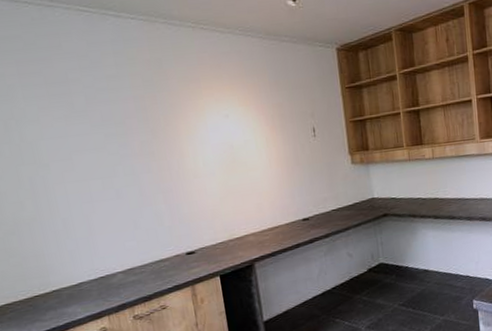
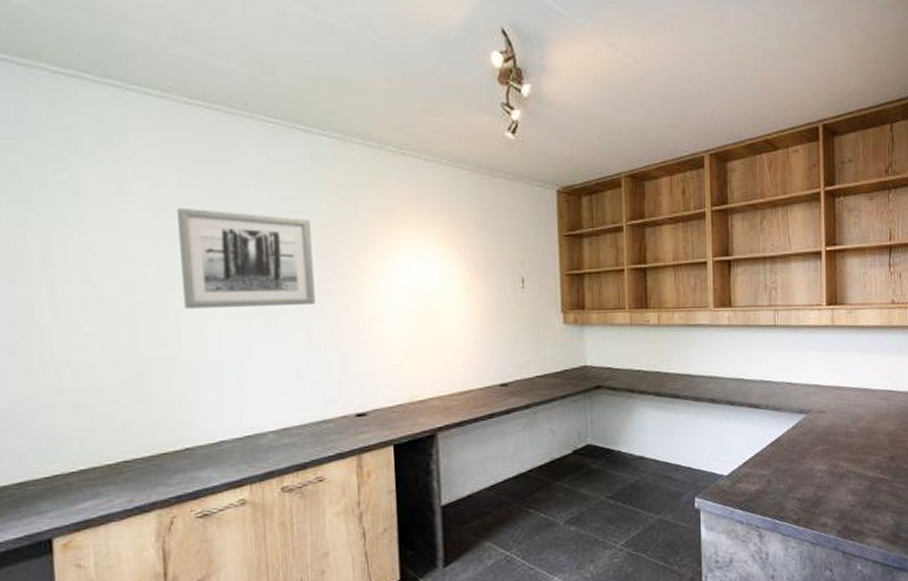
wall art: none [18,92,142,177] -> present [176,207,315,309]

